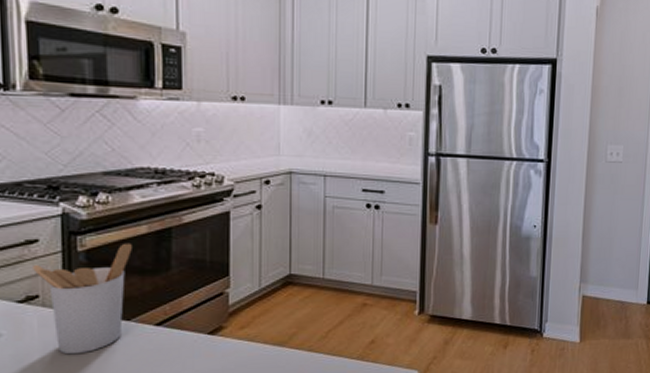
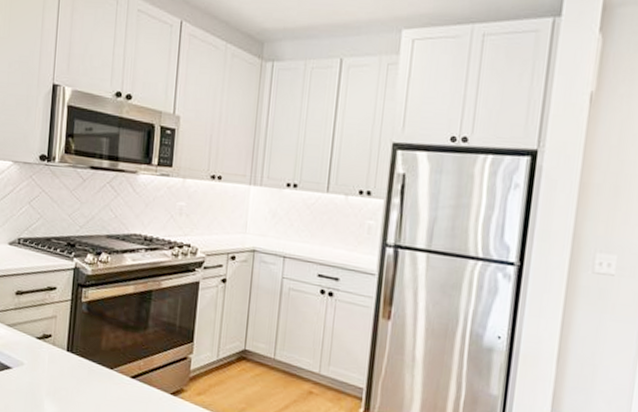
utensil holder: present [33,243,132,355] -> none [50,299,121,392]

